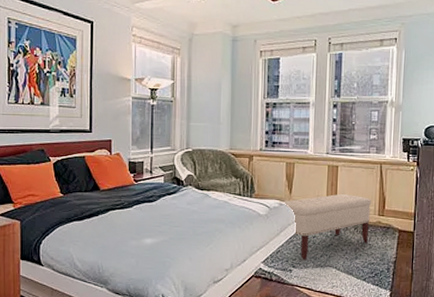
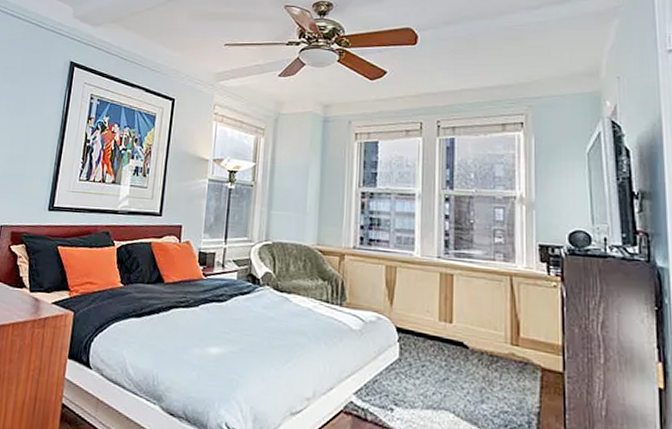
bench: present [279,193,371,261] -> none [377,310,499,398]

